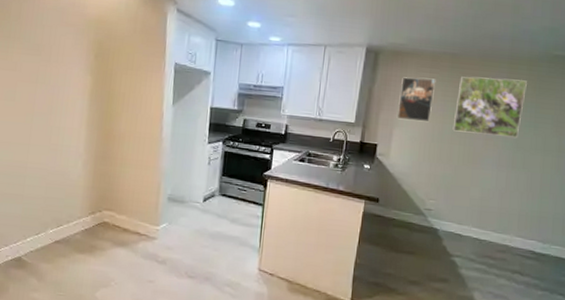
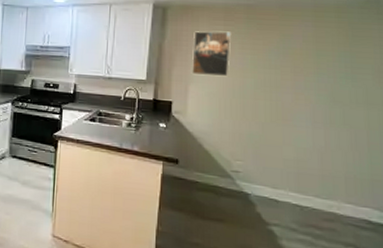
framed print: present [452,76,527,137] -> none [255,27,337,91]

